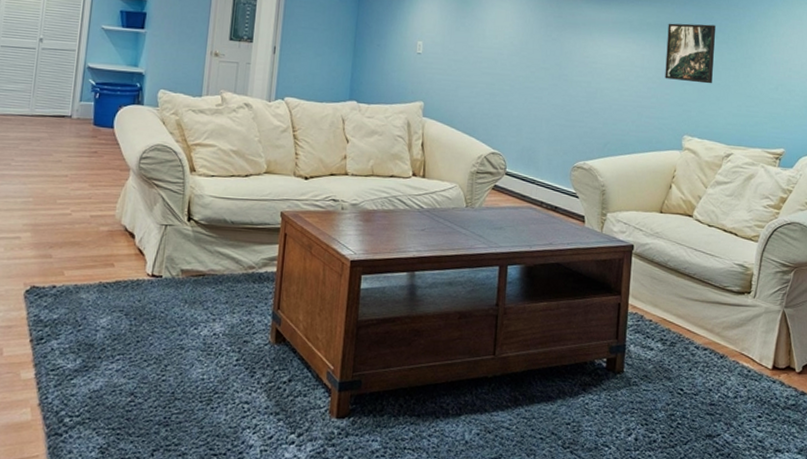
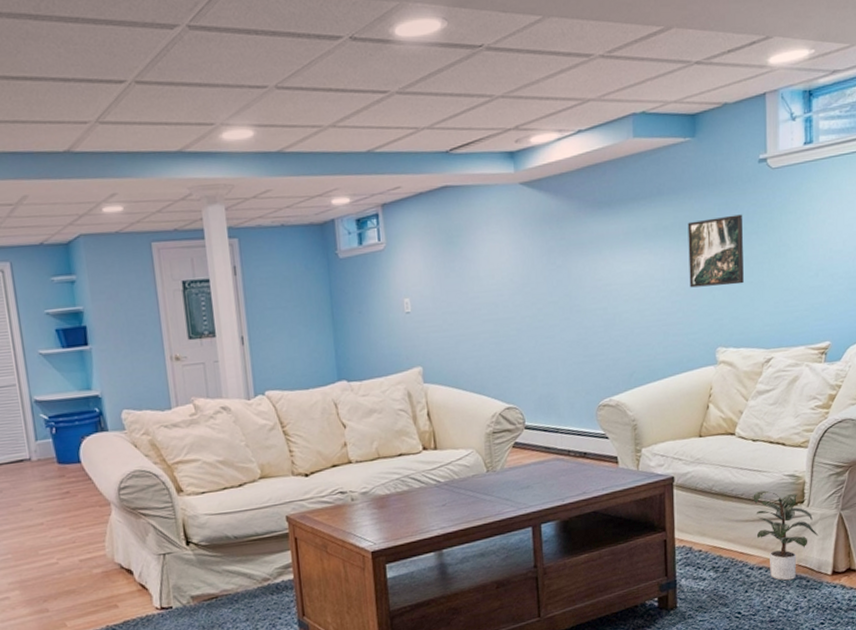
potted plant: none [704,274,762,367] -> present [753,490,819,581]

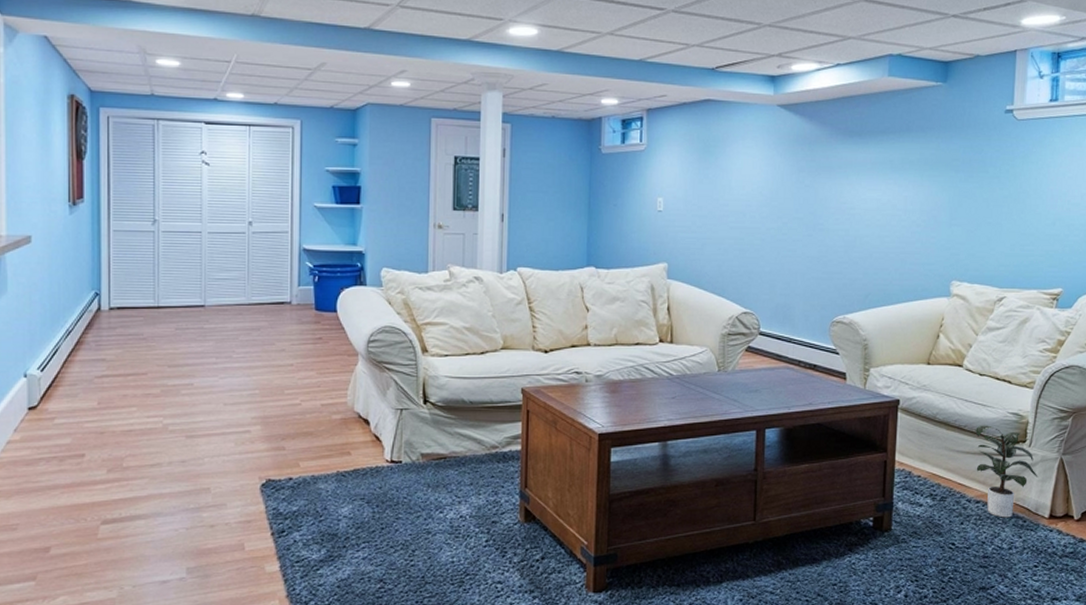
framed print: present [687,214,744,288] -> none [930,158,986,224]

